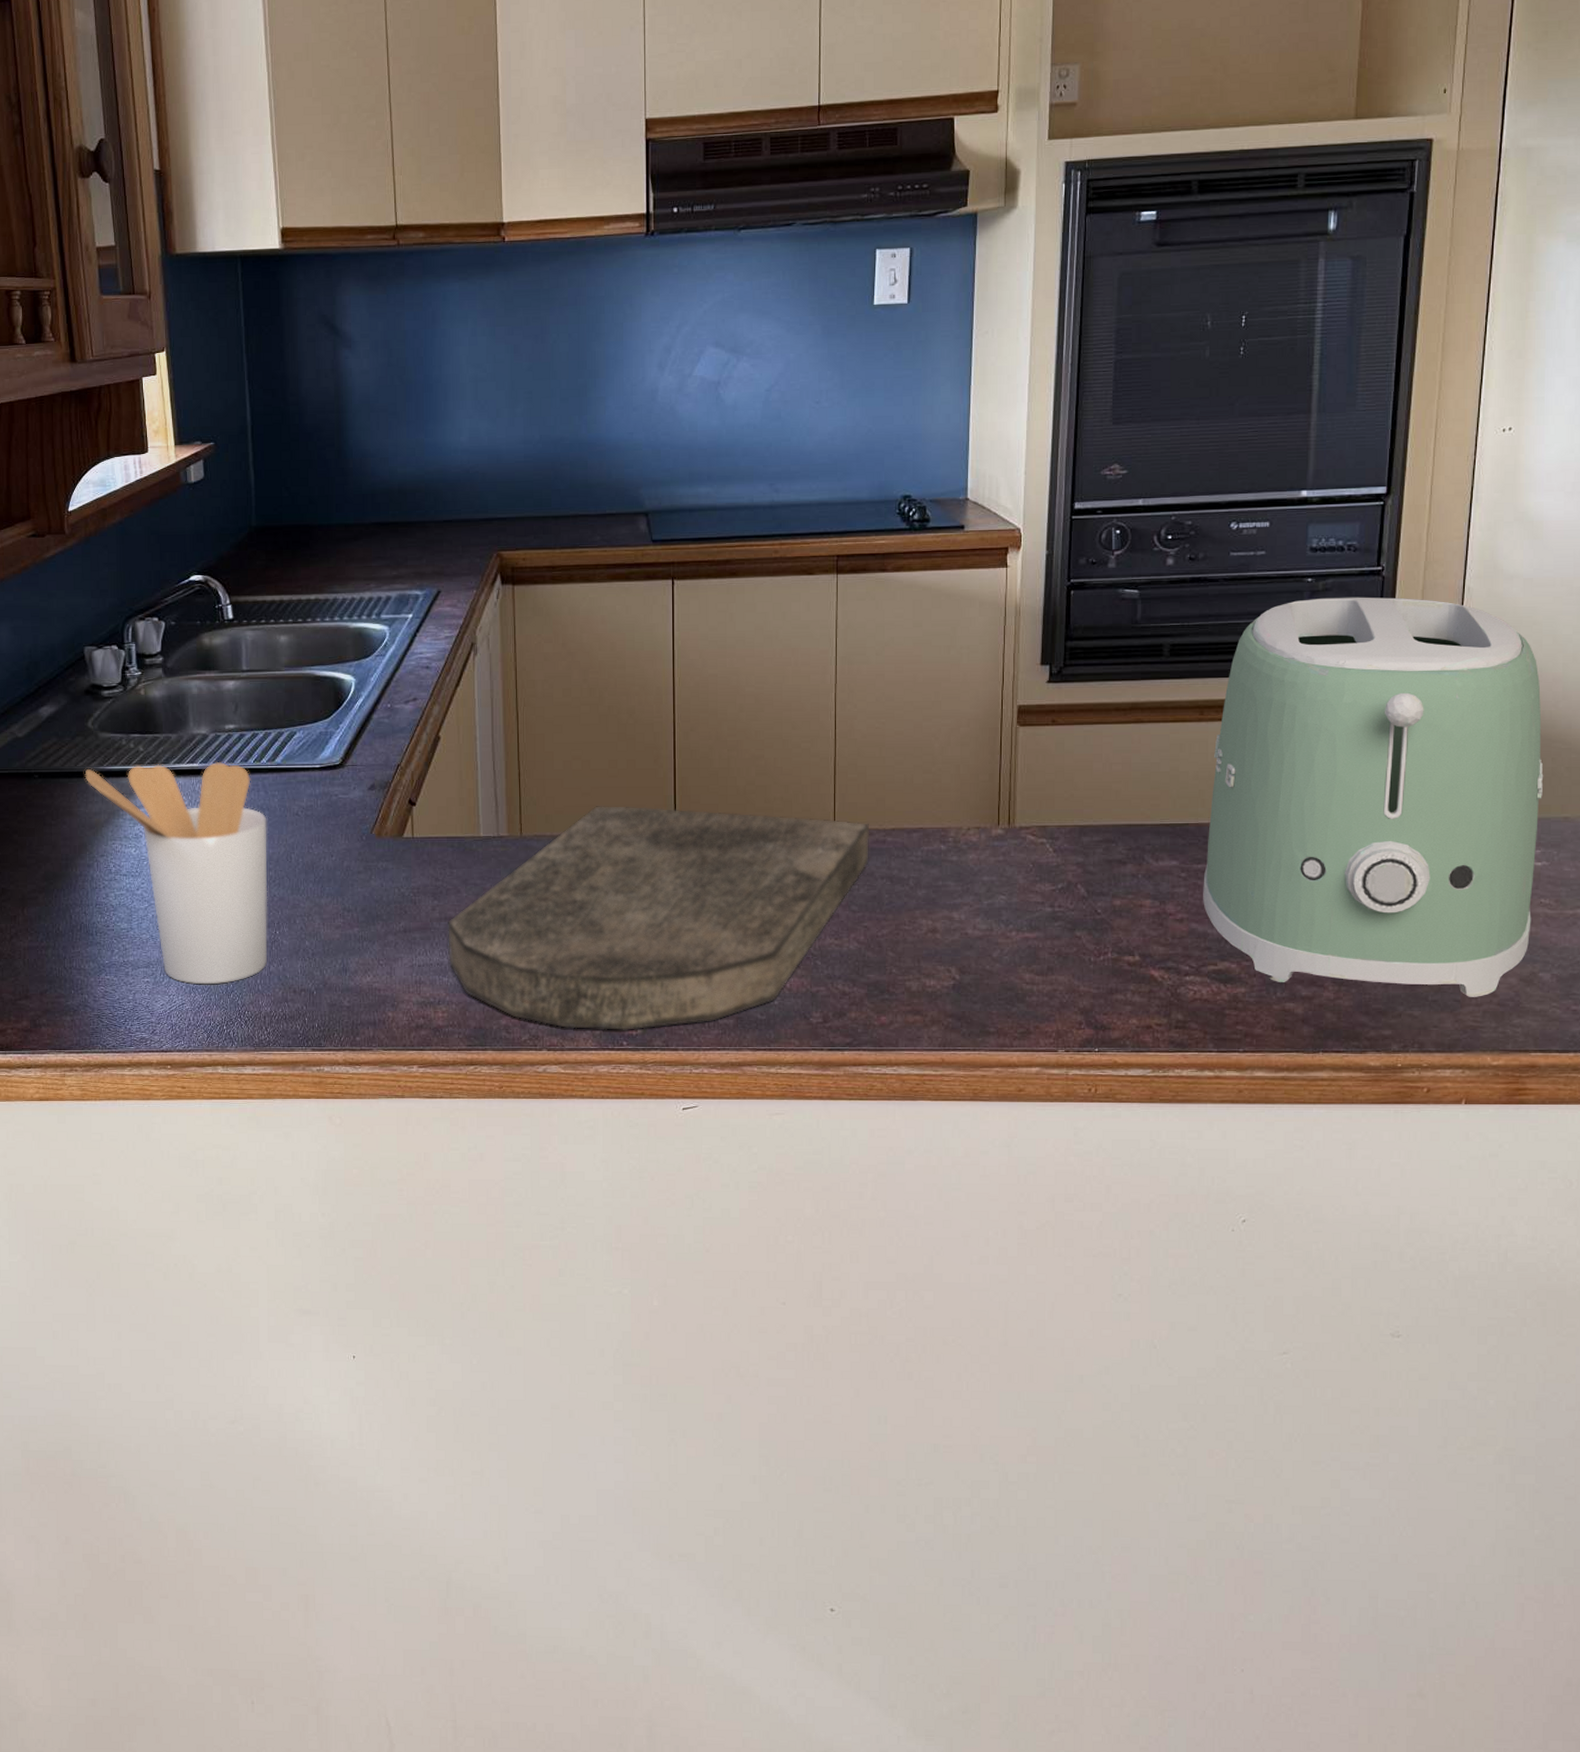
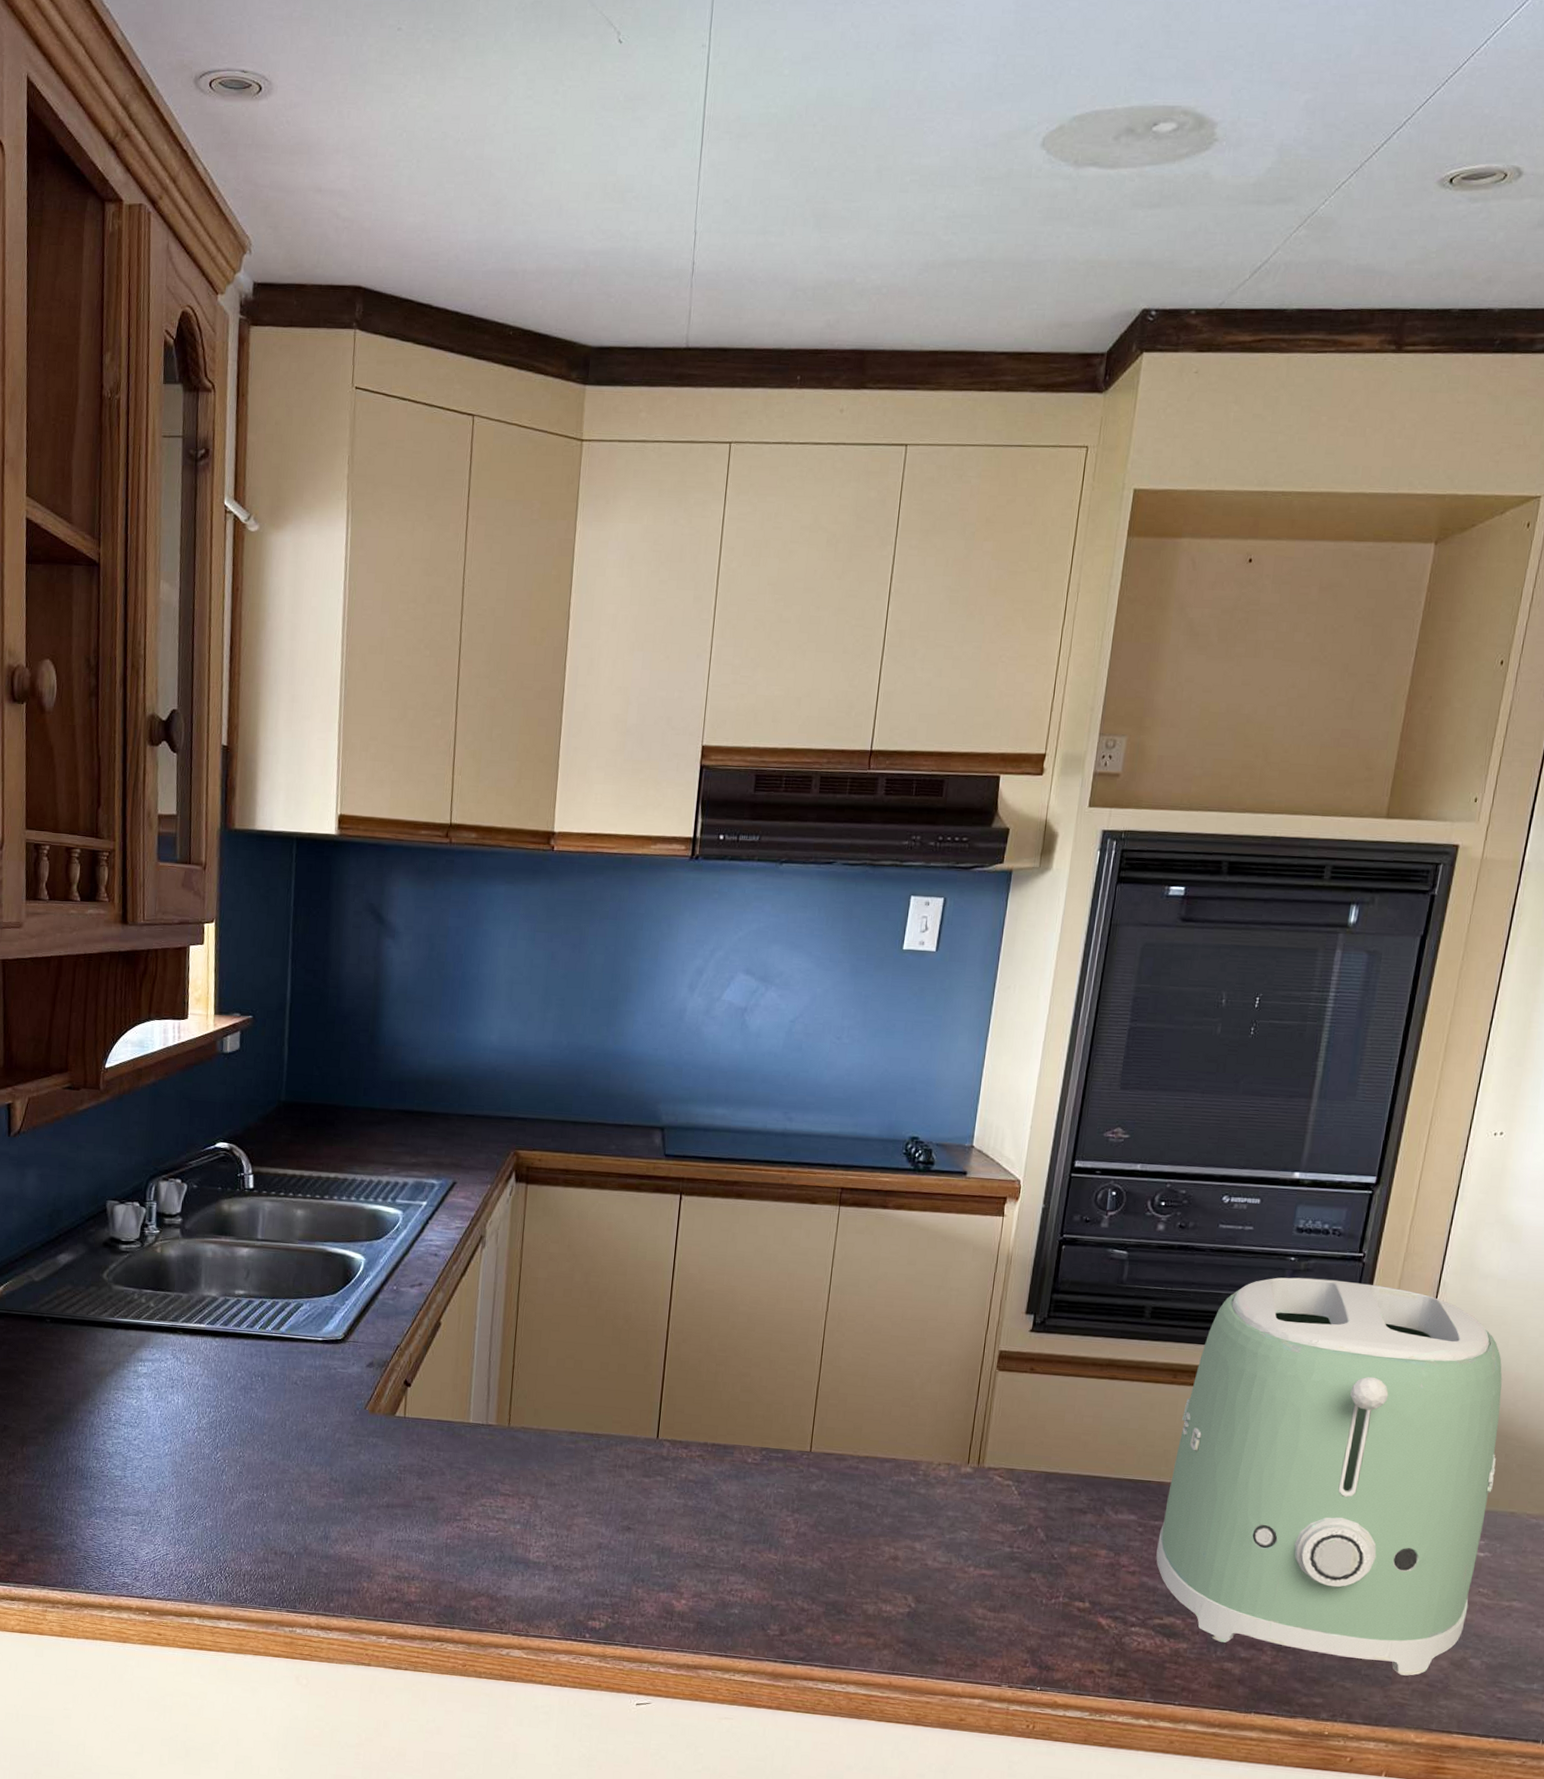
utensil holder: present [84,762,268,985] -> none [95,1318,266,1539]
cutting board: present [448,806,870,1030] -> none [427,1405,844,1624]

